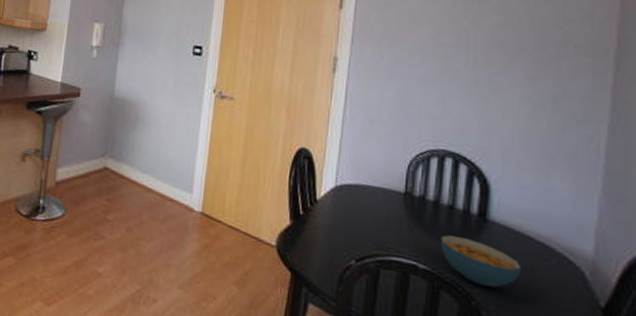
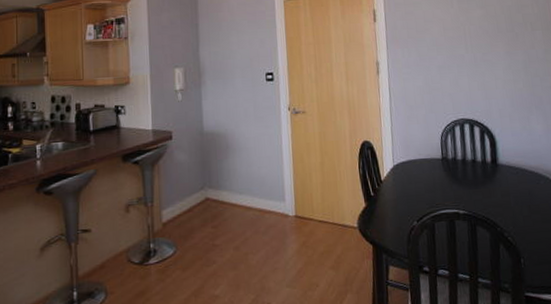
cereal bowl: present [440,235,522,288] -> none [470,182,524,215]

